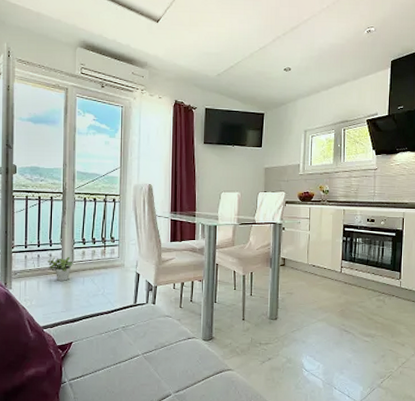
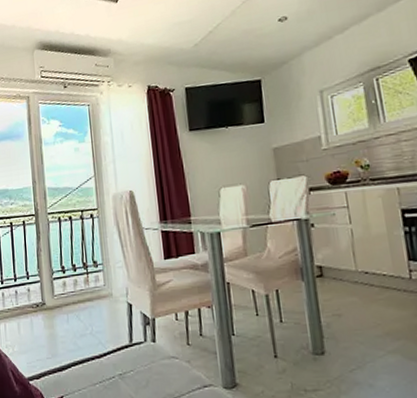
potted plant: present [47,257,73,281] -> none [25,290,54,320]

